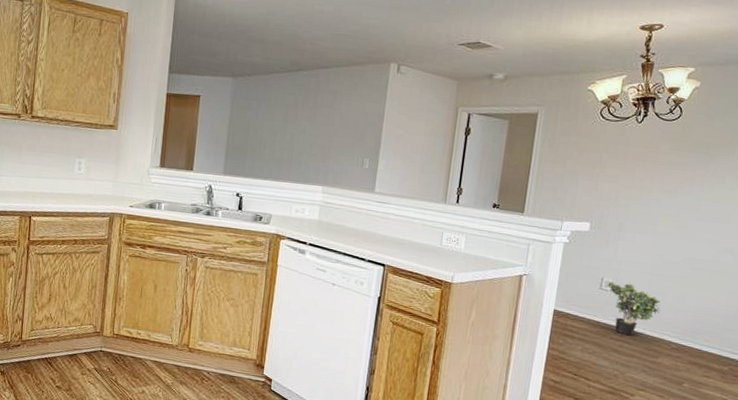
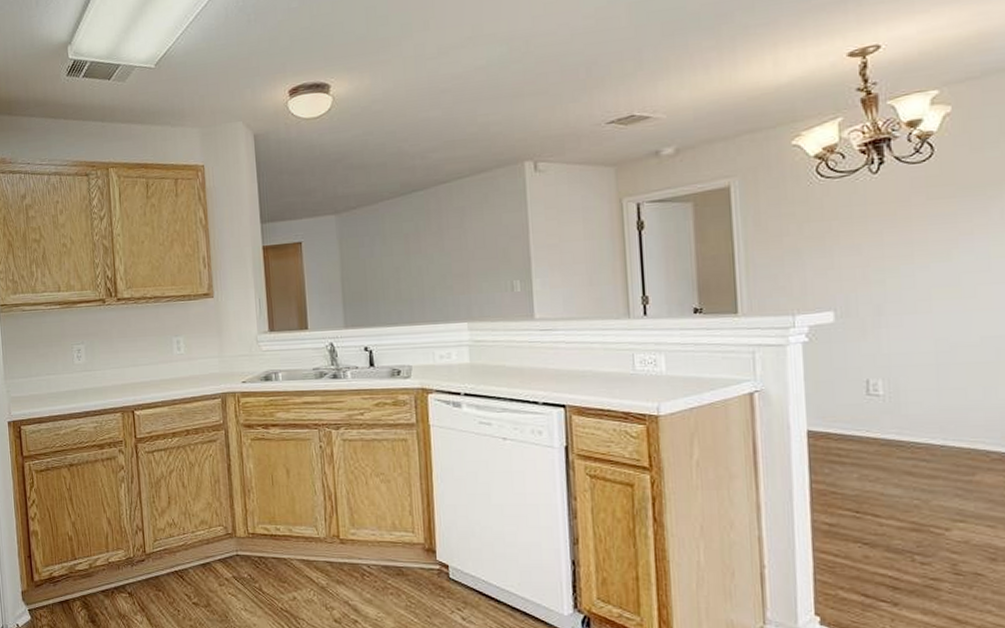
potted plant: present [606,281,661,336] -> none [874,381,963,451]

